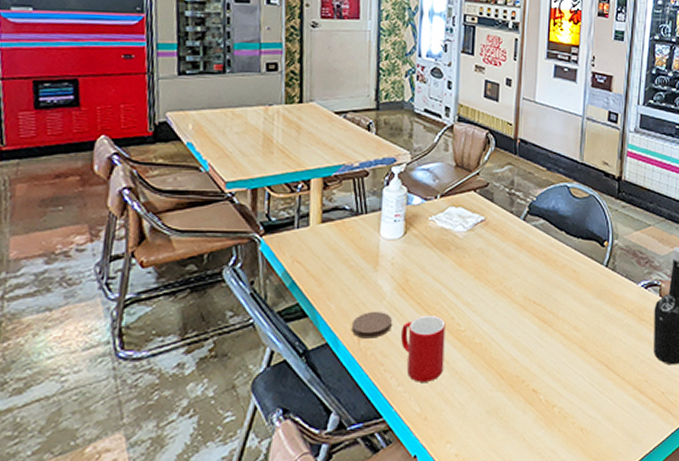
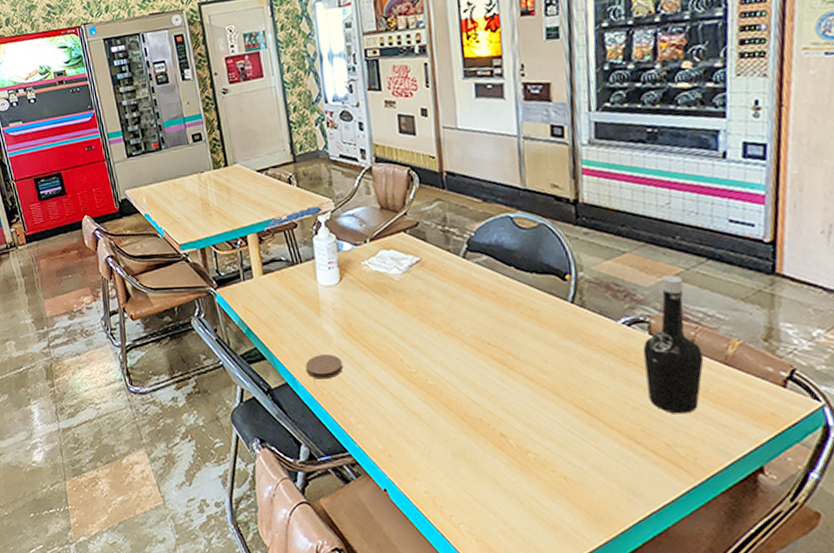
cup: present [401,314,446,382] -> none [352,357,401,421]

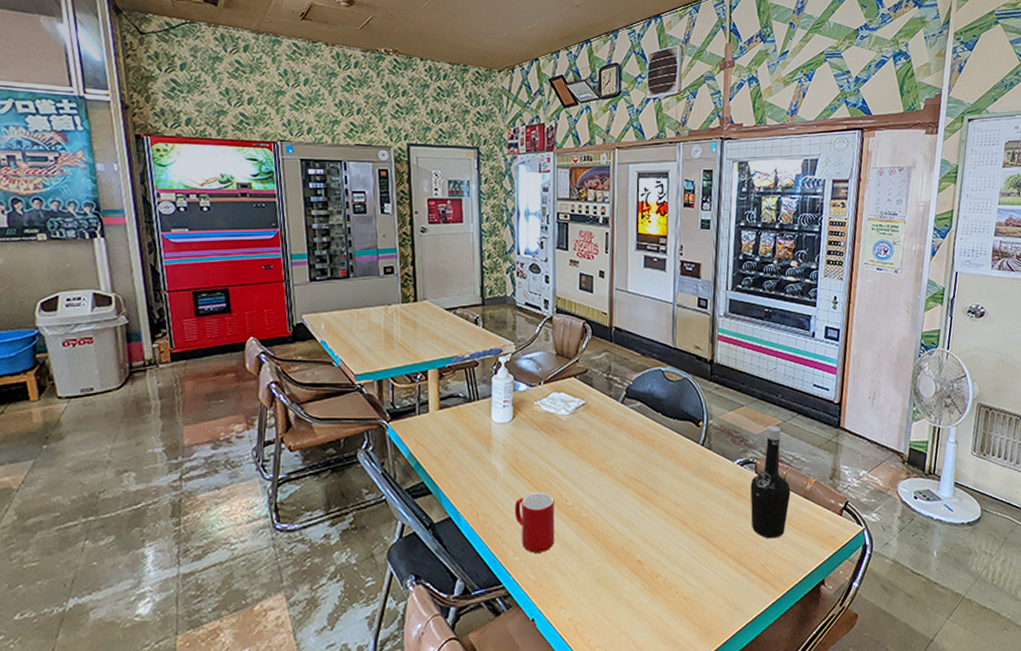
coaster: present [305,353,343,379] -> none [470,488,506,513]
cup: none [352,357,401,421] -> present [515,491,555,553]

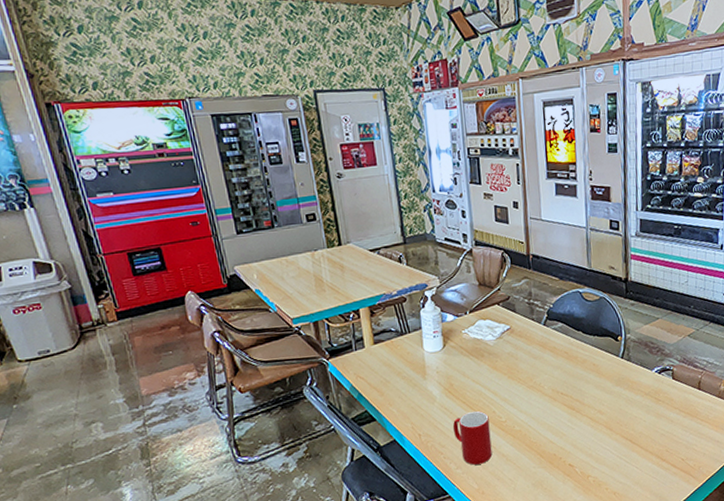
bottle: present [750,425,791,539] -> none [668,334,706,436]

